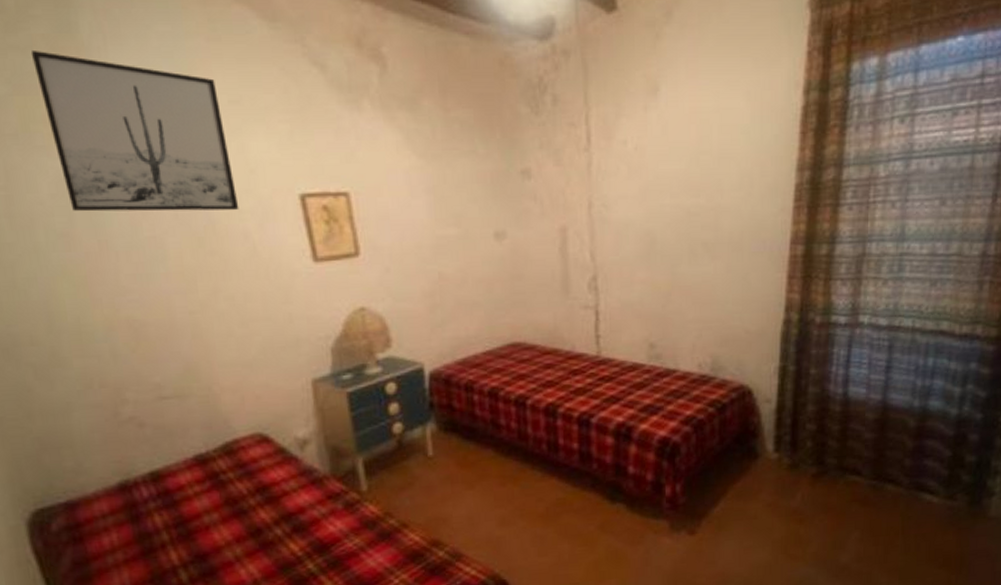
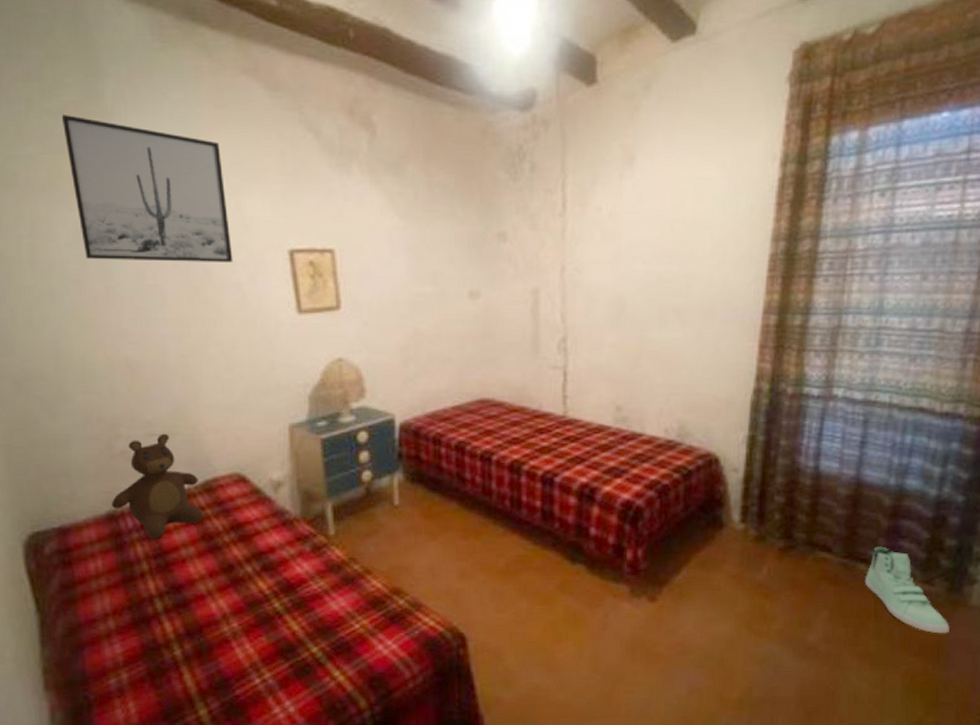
teddy bear: none [122,396,225,507] -> present [111,433,203,538]
sneaker: none [892,466,971,545] -> present [864,546,949,634]

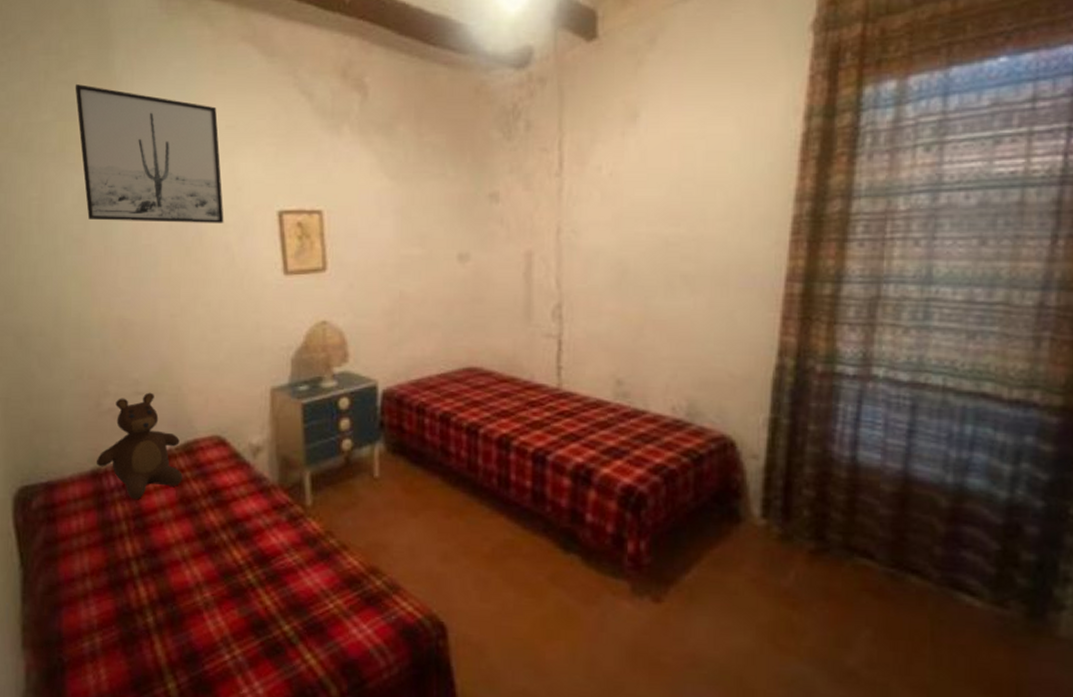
sneaker: present [864,546,949,634] -> none [917,556,1031,670]

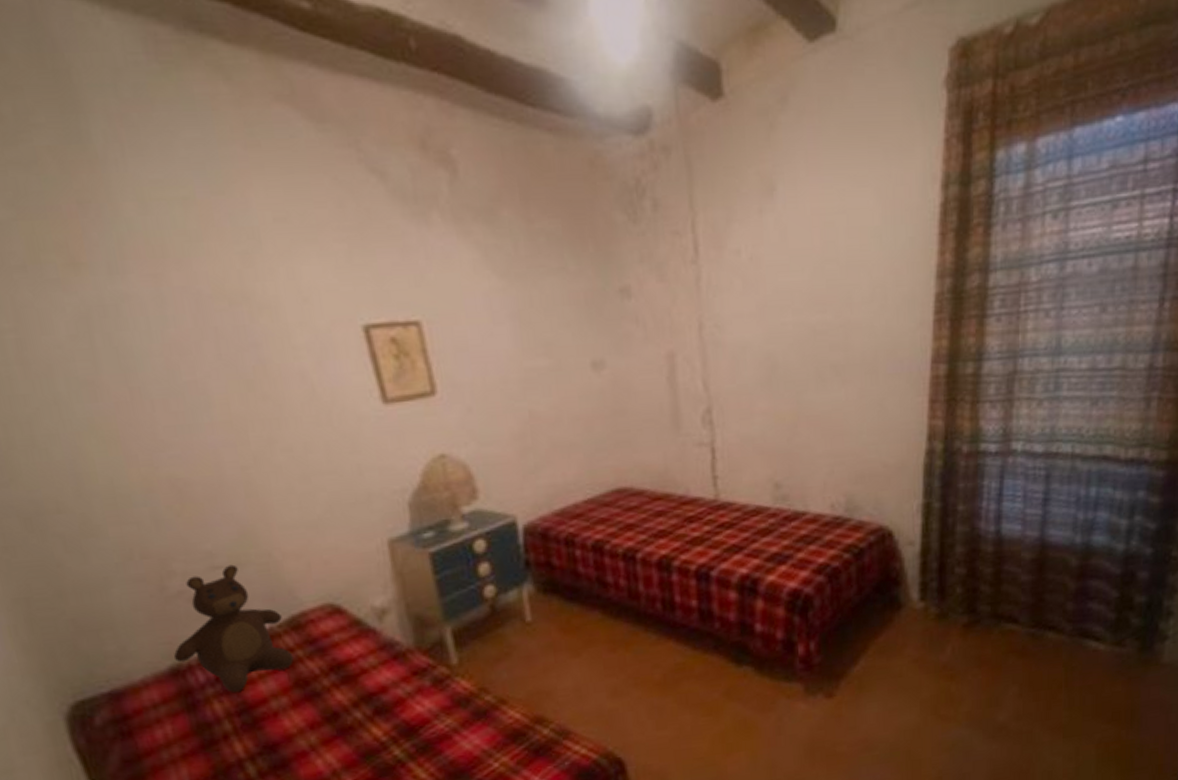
wall art: present [75,83,224,223] -> none [35,164,293,355]

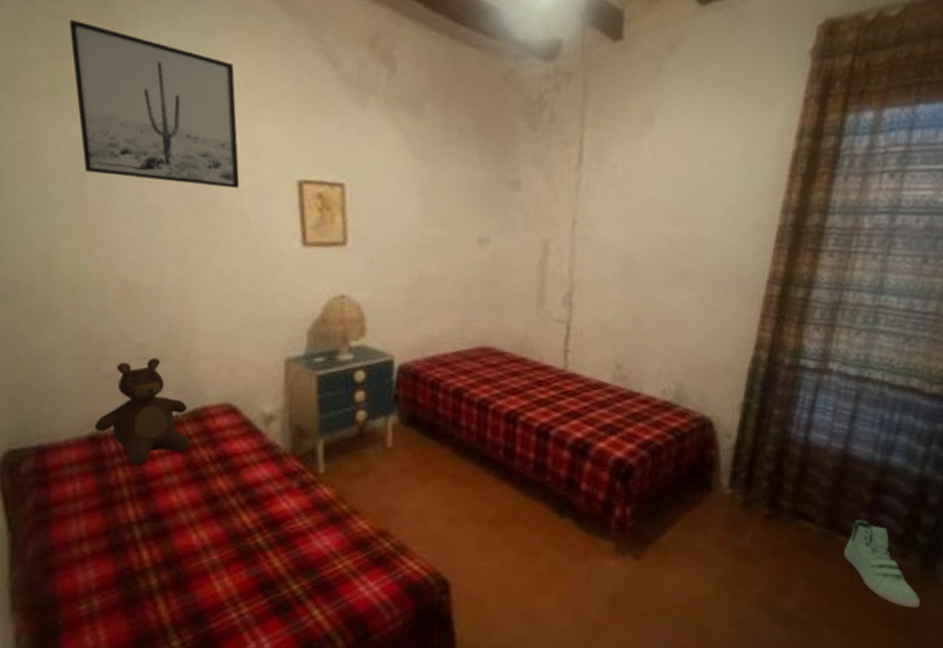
wall art: none [35,164,293,355] -> present [69,18,240,188]
sneaker: none [1054,611,1142,697] -> present [843,519,920,608]

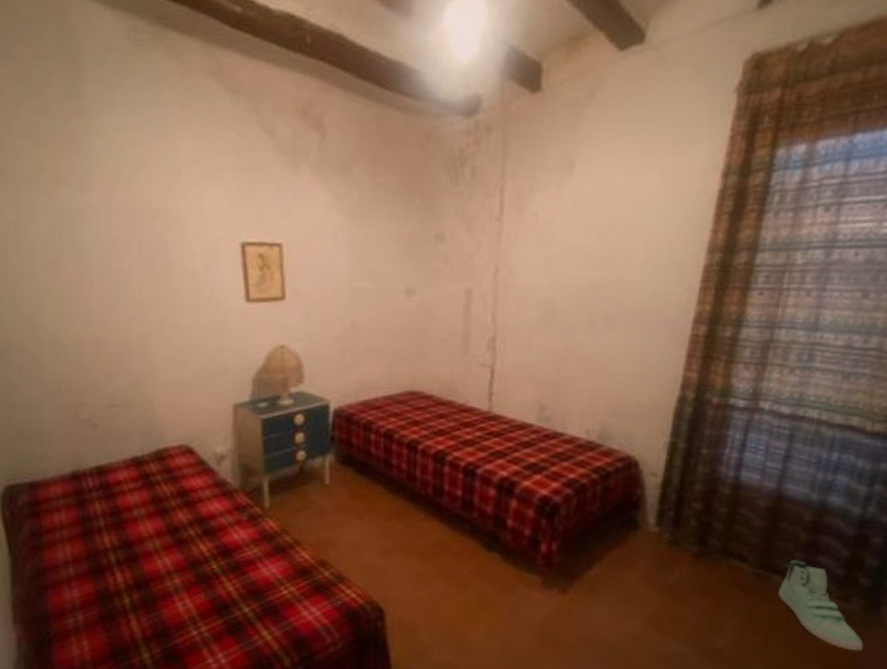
wall art: present [69,18,240,188] -> none [46,111,191,252]
teddy bear: present [94,357,190,465] -> none [75,405,154,499]

